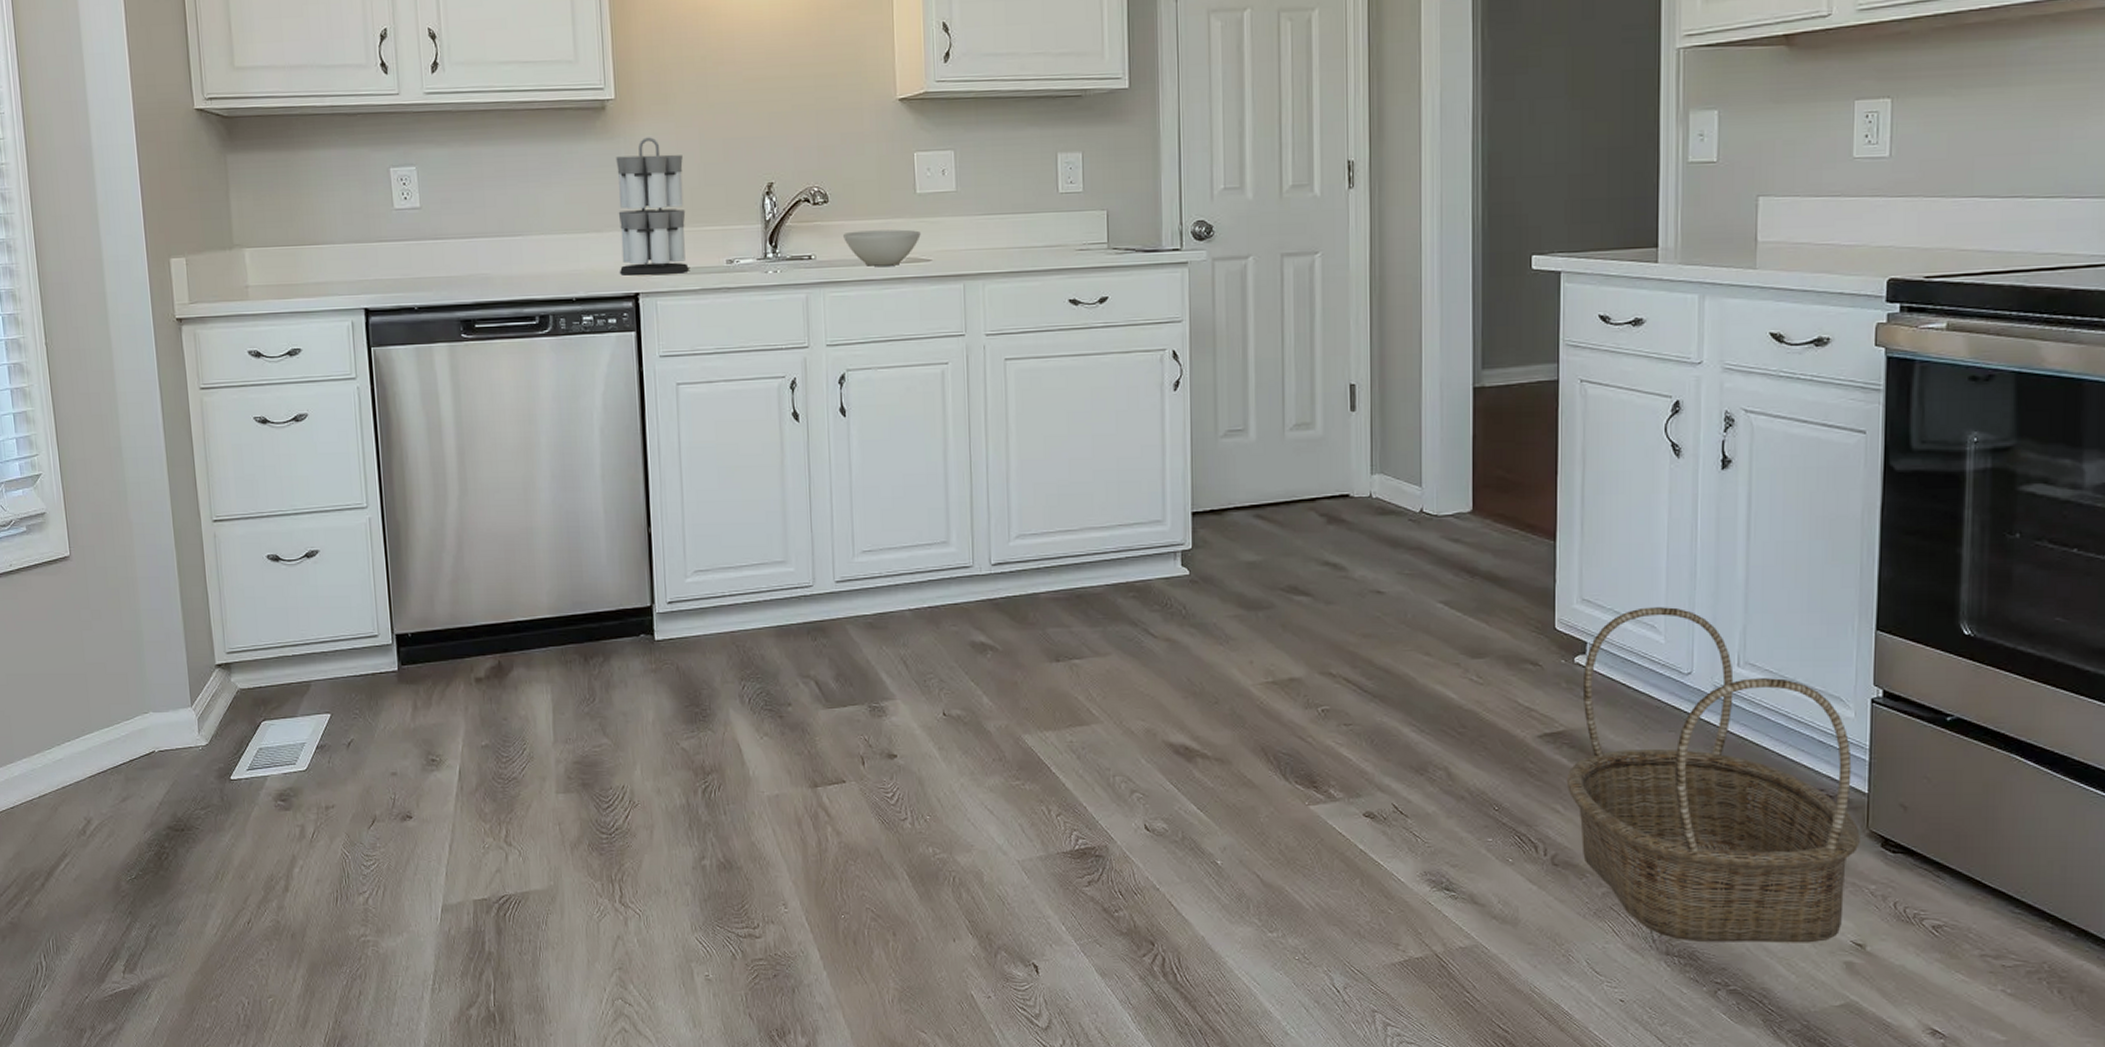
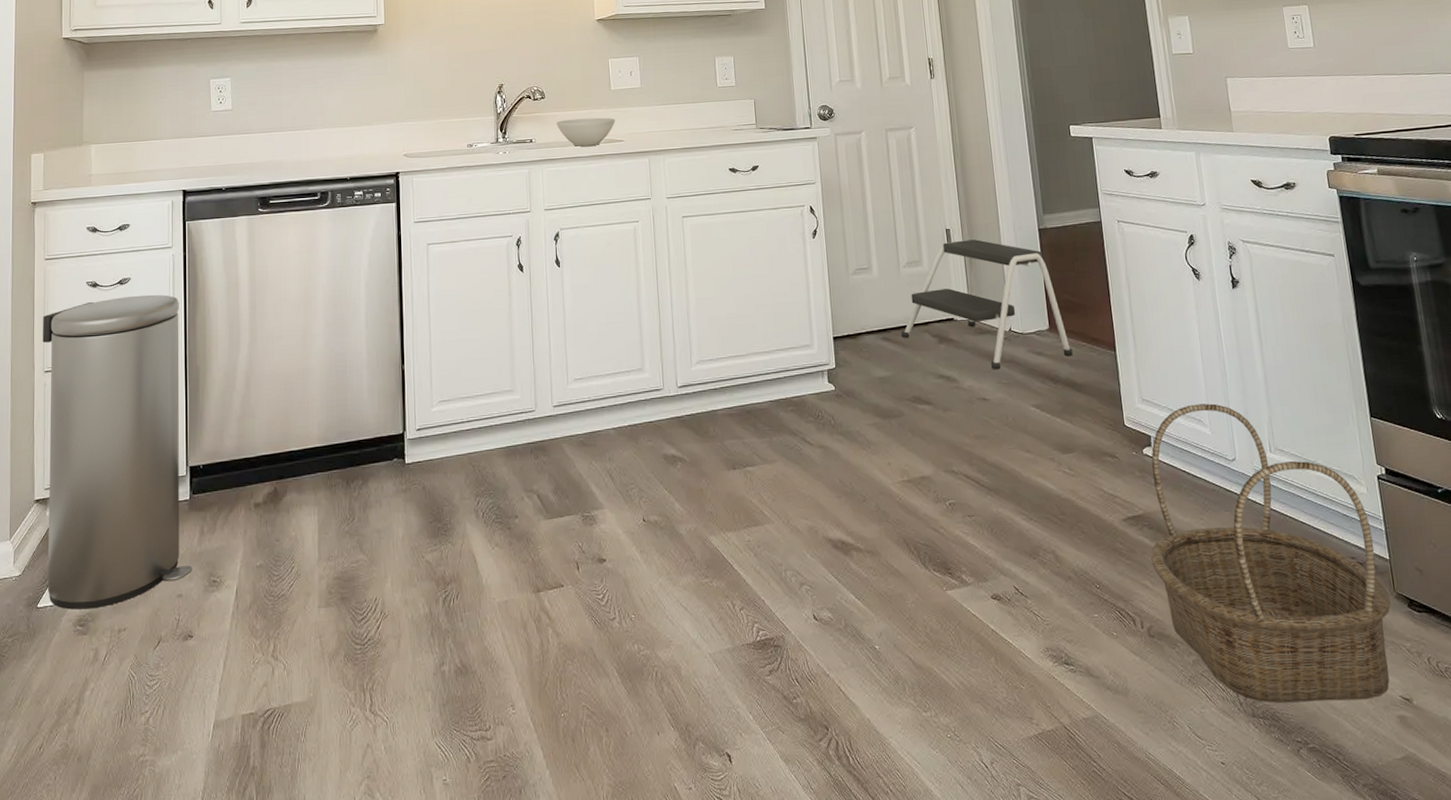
pedal bin: none [204,434,407,784] -> present [43,294,192,610]
spice rack: present [616,137,689,276] -> none [384,52,438,159]
step stool: none [1280,398,1500,558] -> present [901,239,1073,370]

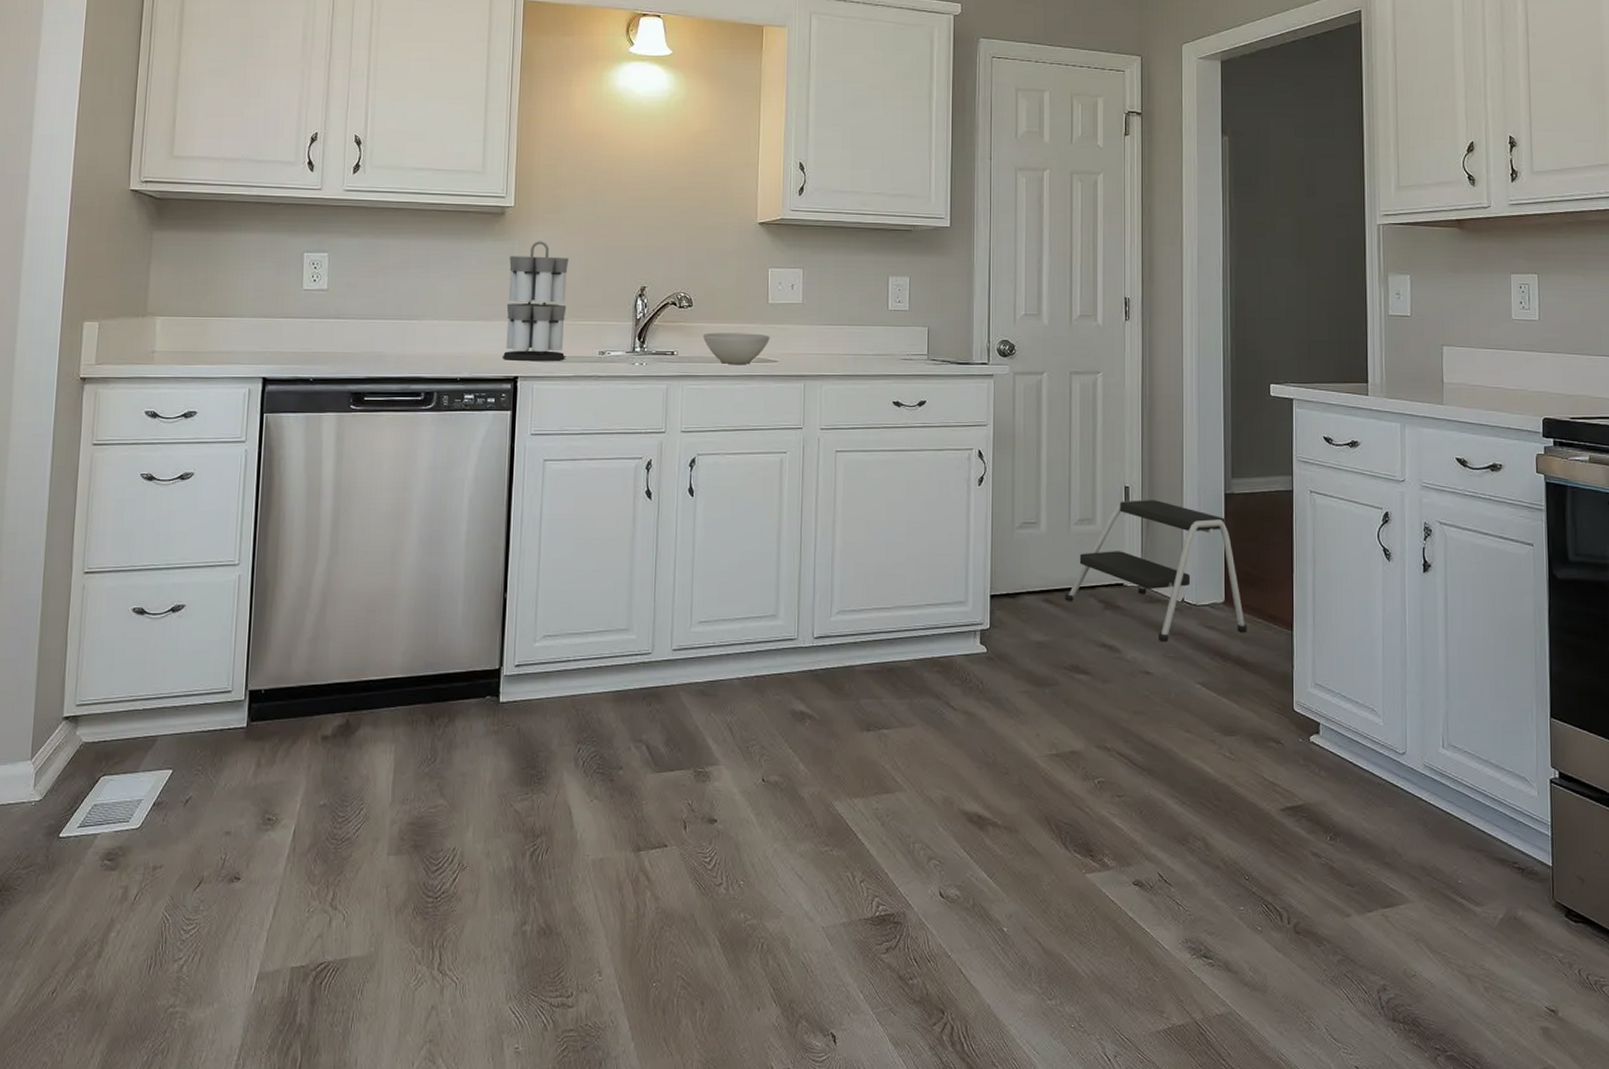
pedal bin: present [43,294,192,610] -> none [73,493,250,842]
spice rack: none [384,52,438,159] -> present [503,241,569,362]
basket: present [1150,403,1391,703] -> none [1305,692,1548,1009]

